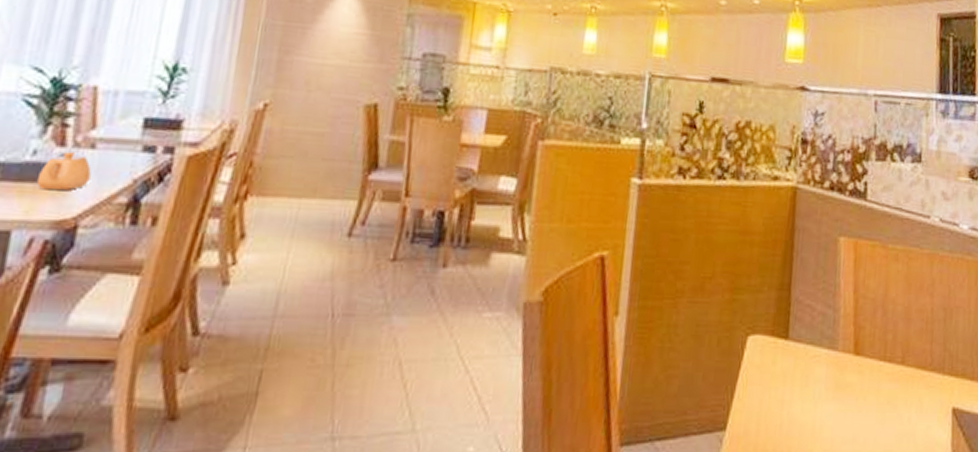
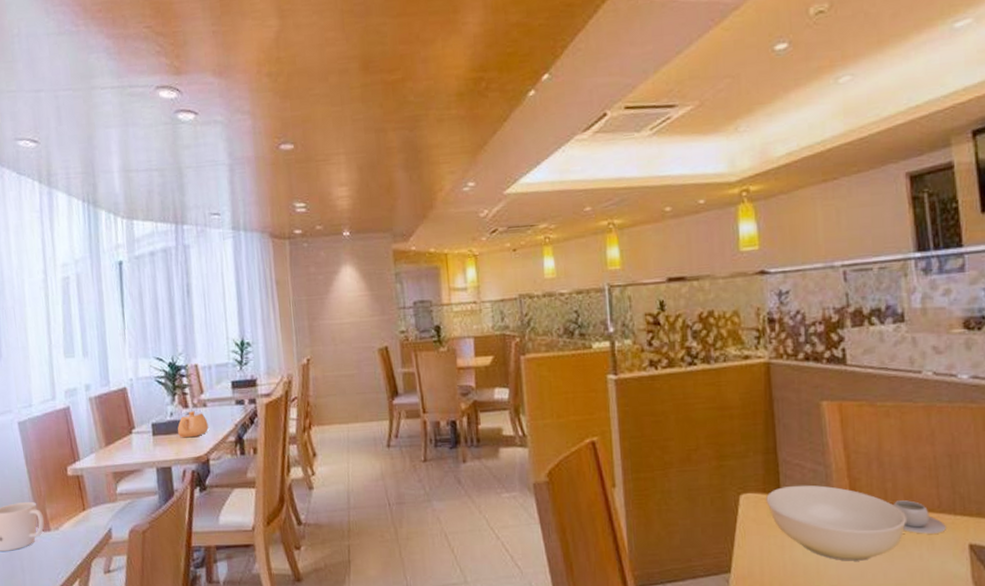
bowl: none [773,329,902,422] -> present [766,485,908,561]
teacup: none [890,355,935,394] -> present [892,500,946,534]

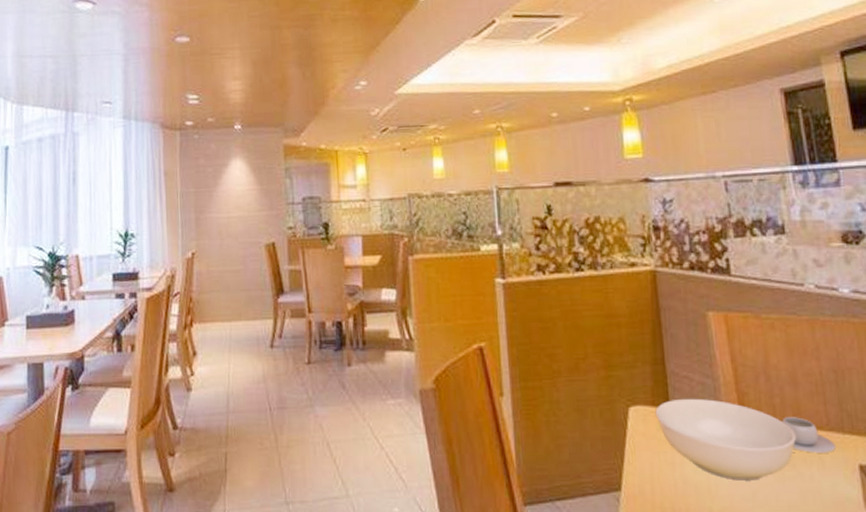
teapot: present [177,411,209,438] -> none [52,304,85,332]

